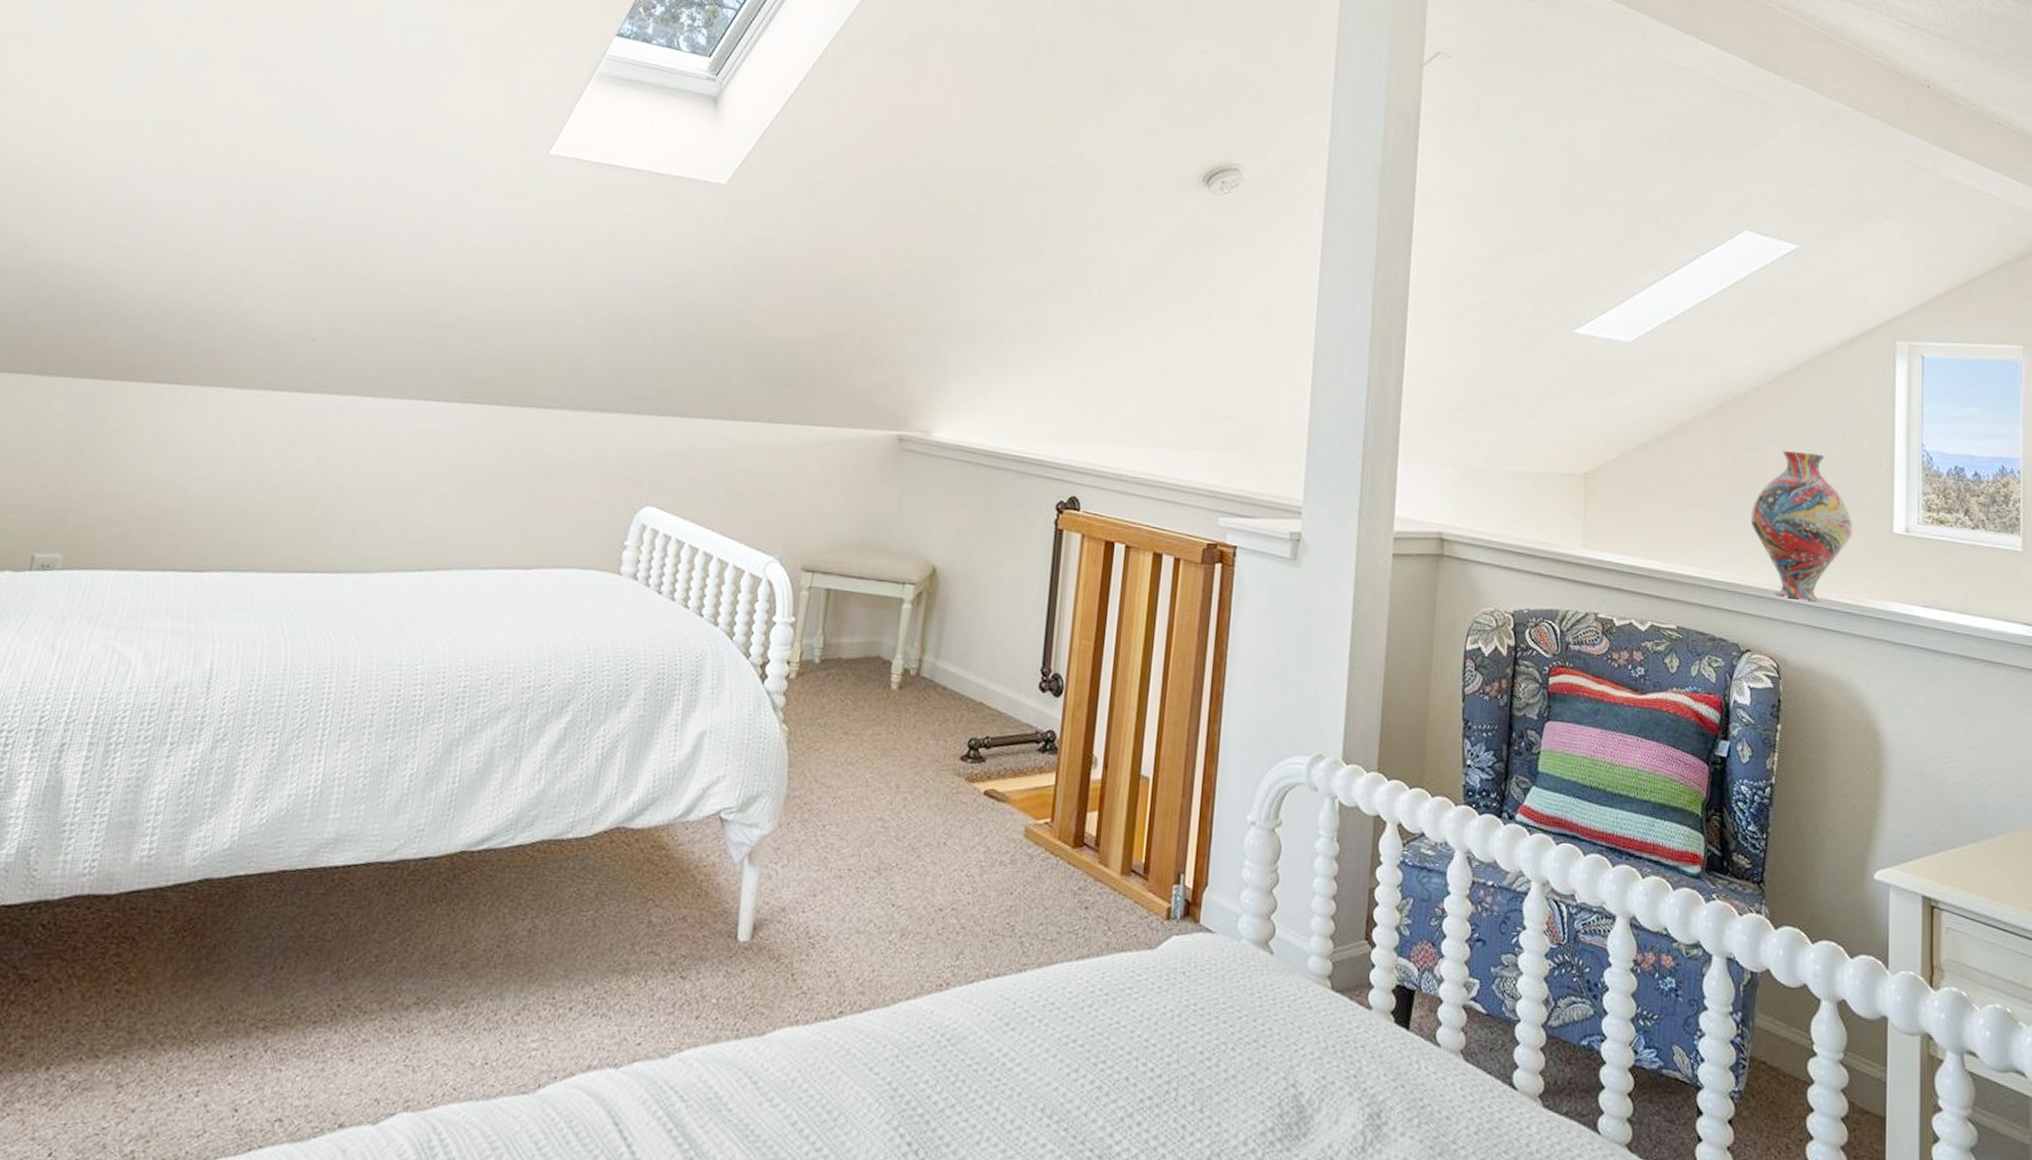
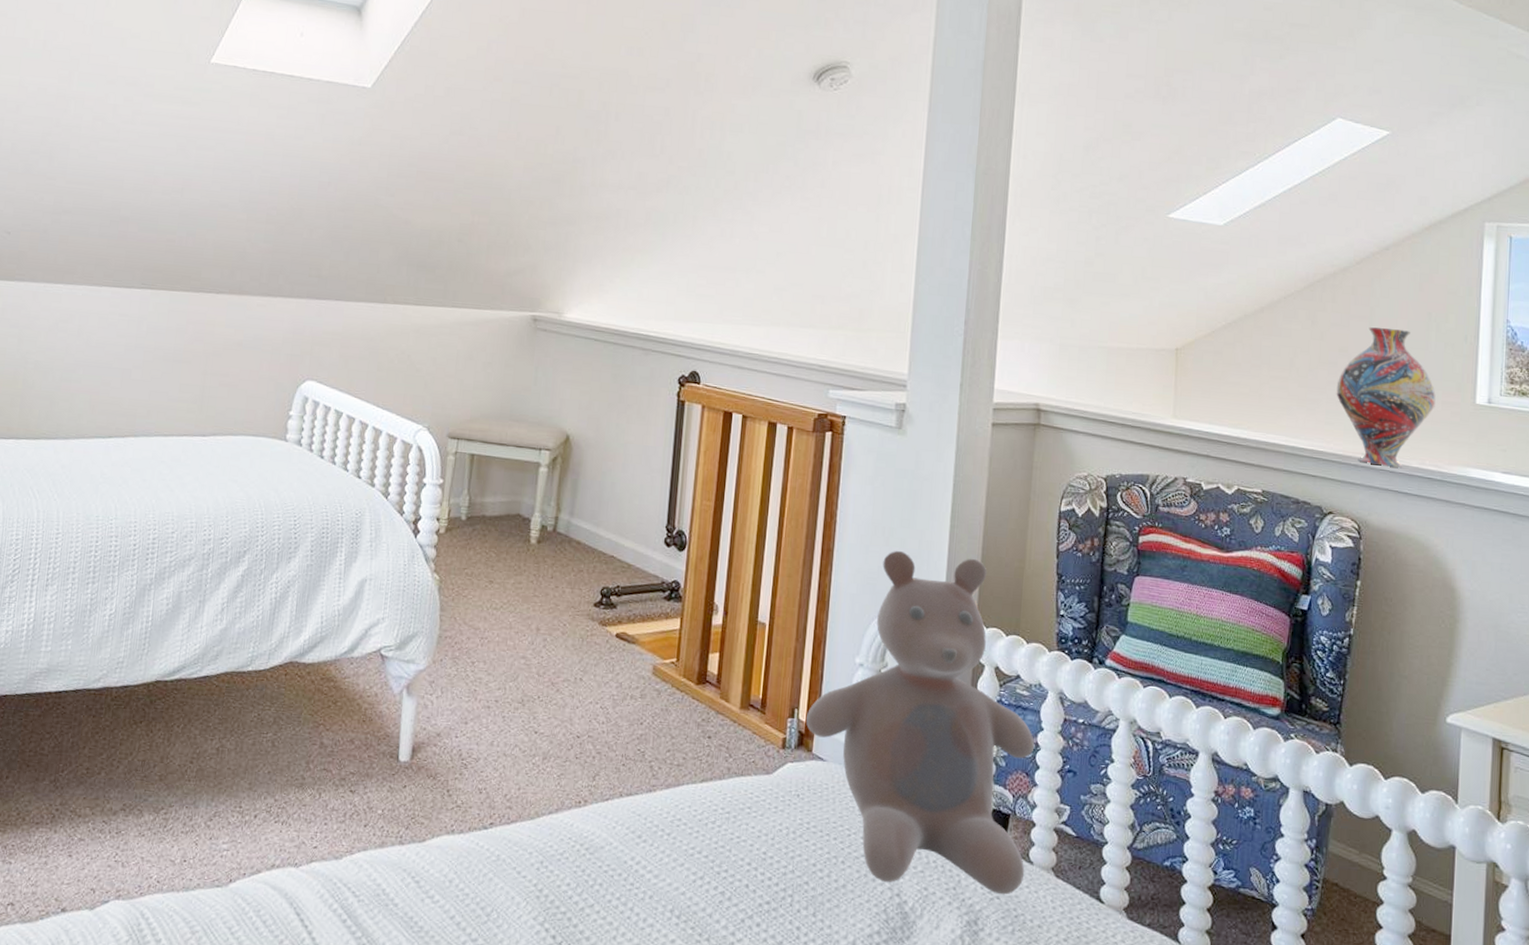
bear: none [1192,694,1441,1083] -> present [805,550,1035,895]

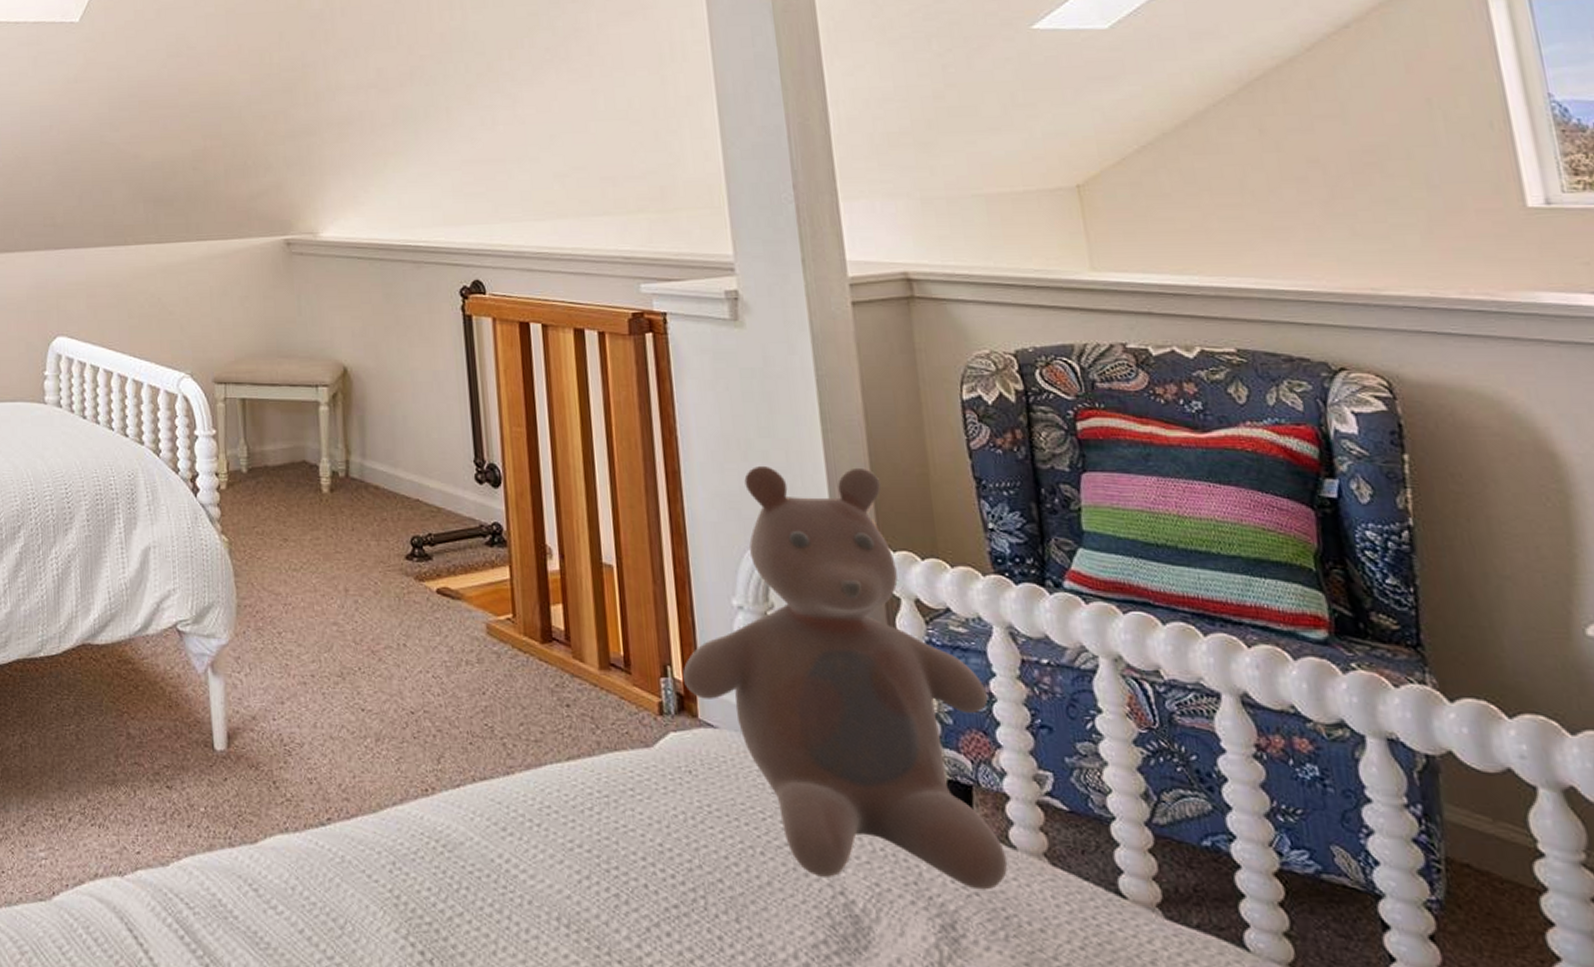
vase: present [1336,327,1436,468] -> none [1312,125,1466,302]

